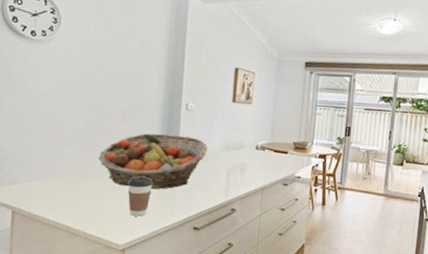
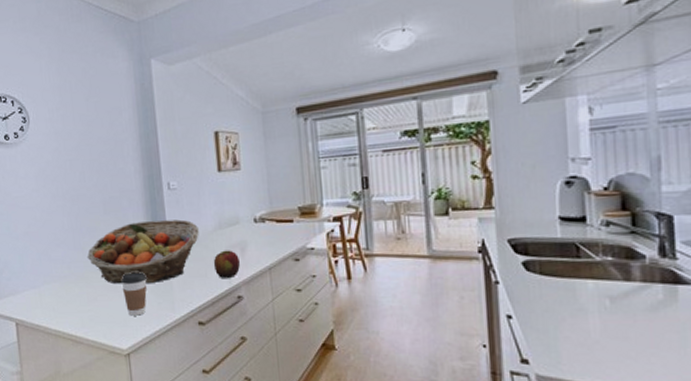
apple: none [215,169,239,193] -> present [213,250,241,278]

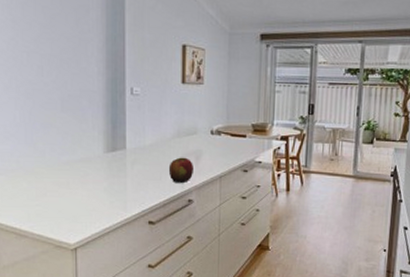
fruit basket: present [87,219,199,284] -> none [38,123,157,182]
coffee cup: present [121,272,147,316] -> none [74,171,101,213]

